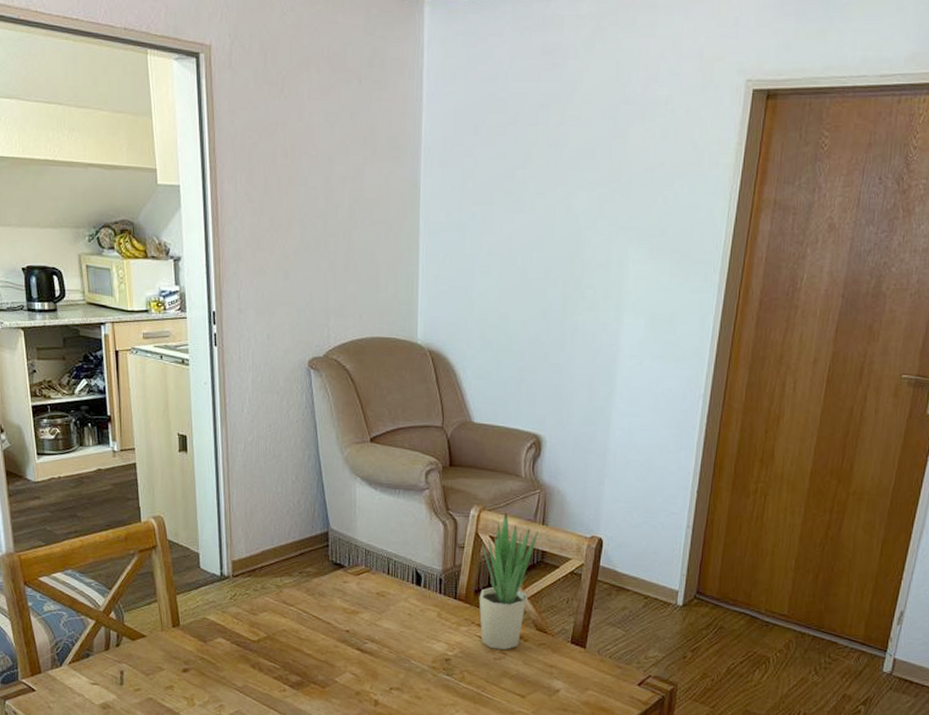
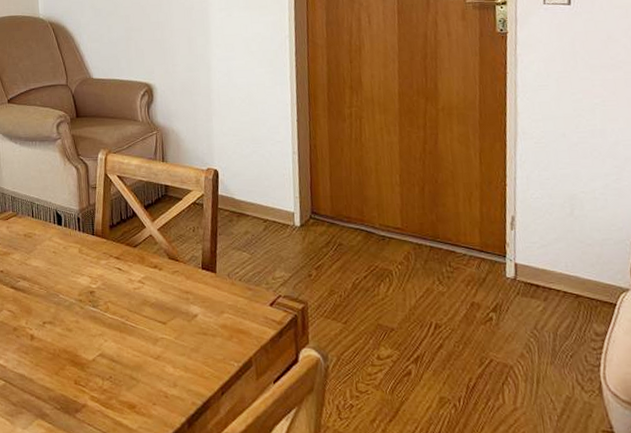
potted plant: present [479,512,538,650] -> none [110,153,160,279]

